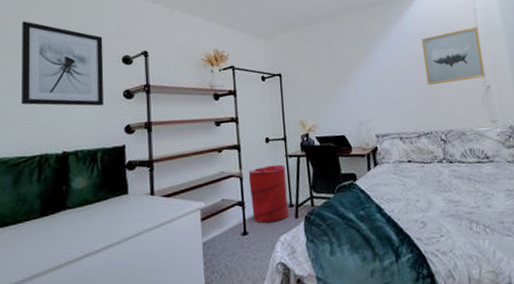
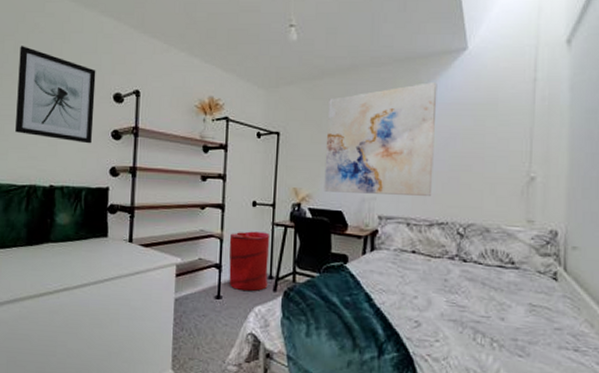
wall art: none [319,19,415,121] -> present [324,82,438,196]
wall art: present [422,27,485,85] -> none [453,101,534,168]

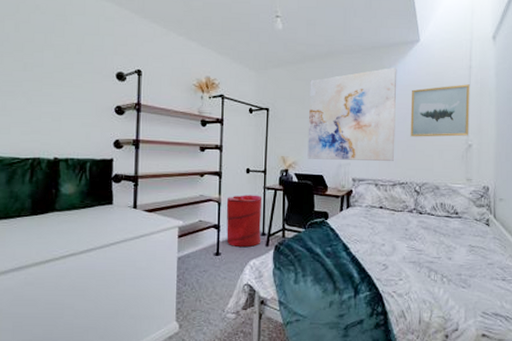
wall art: present [15,46,96,144] -> none [18,25,99,119]
wall art: none [453,101,534,168] -> present [410,84,470,137]

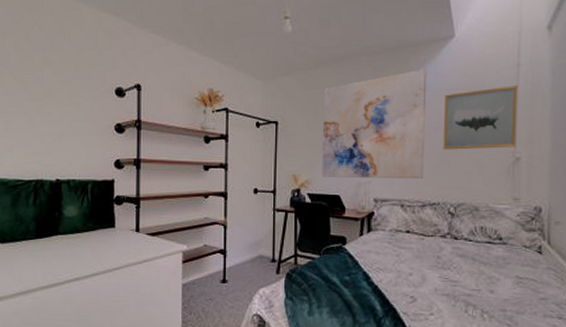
laundry hamper: present [226,195,262,248] -> none [232,217,272,275]

